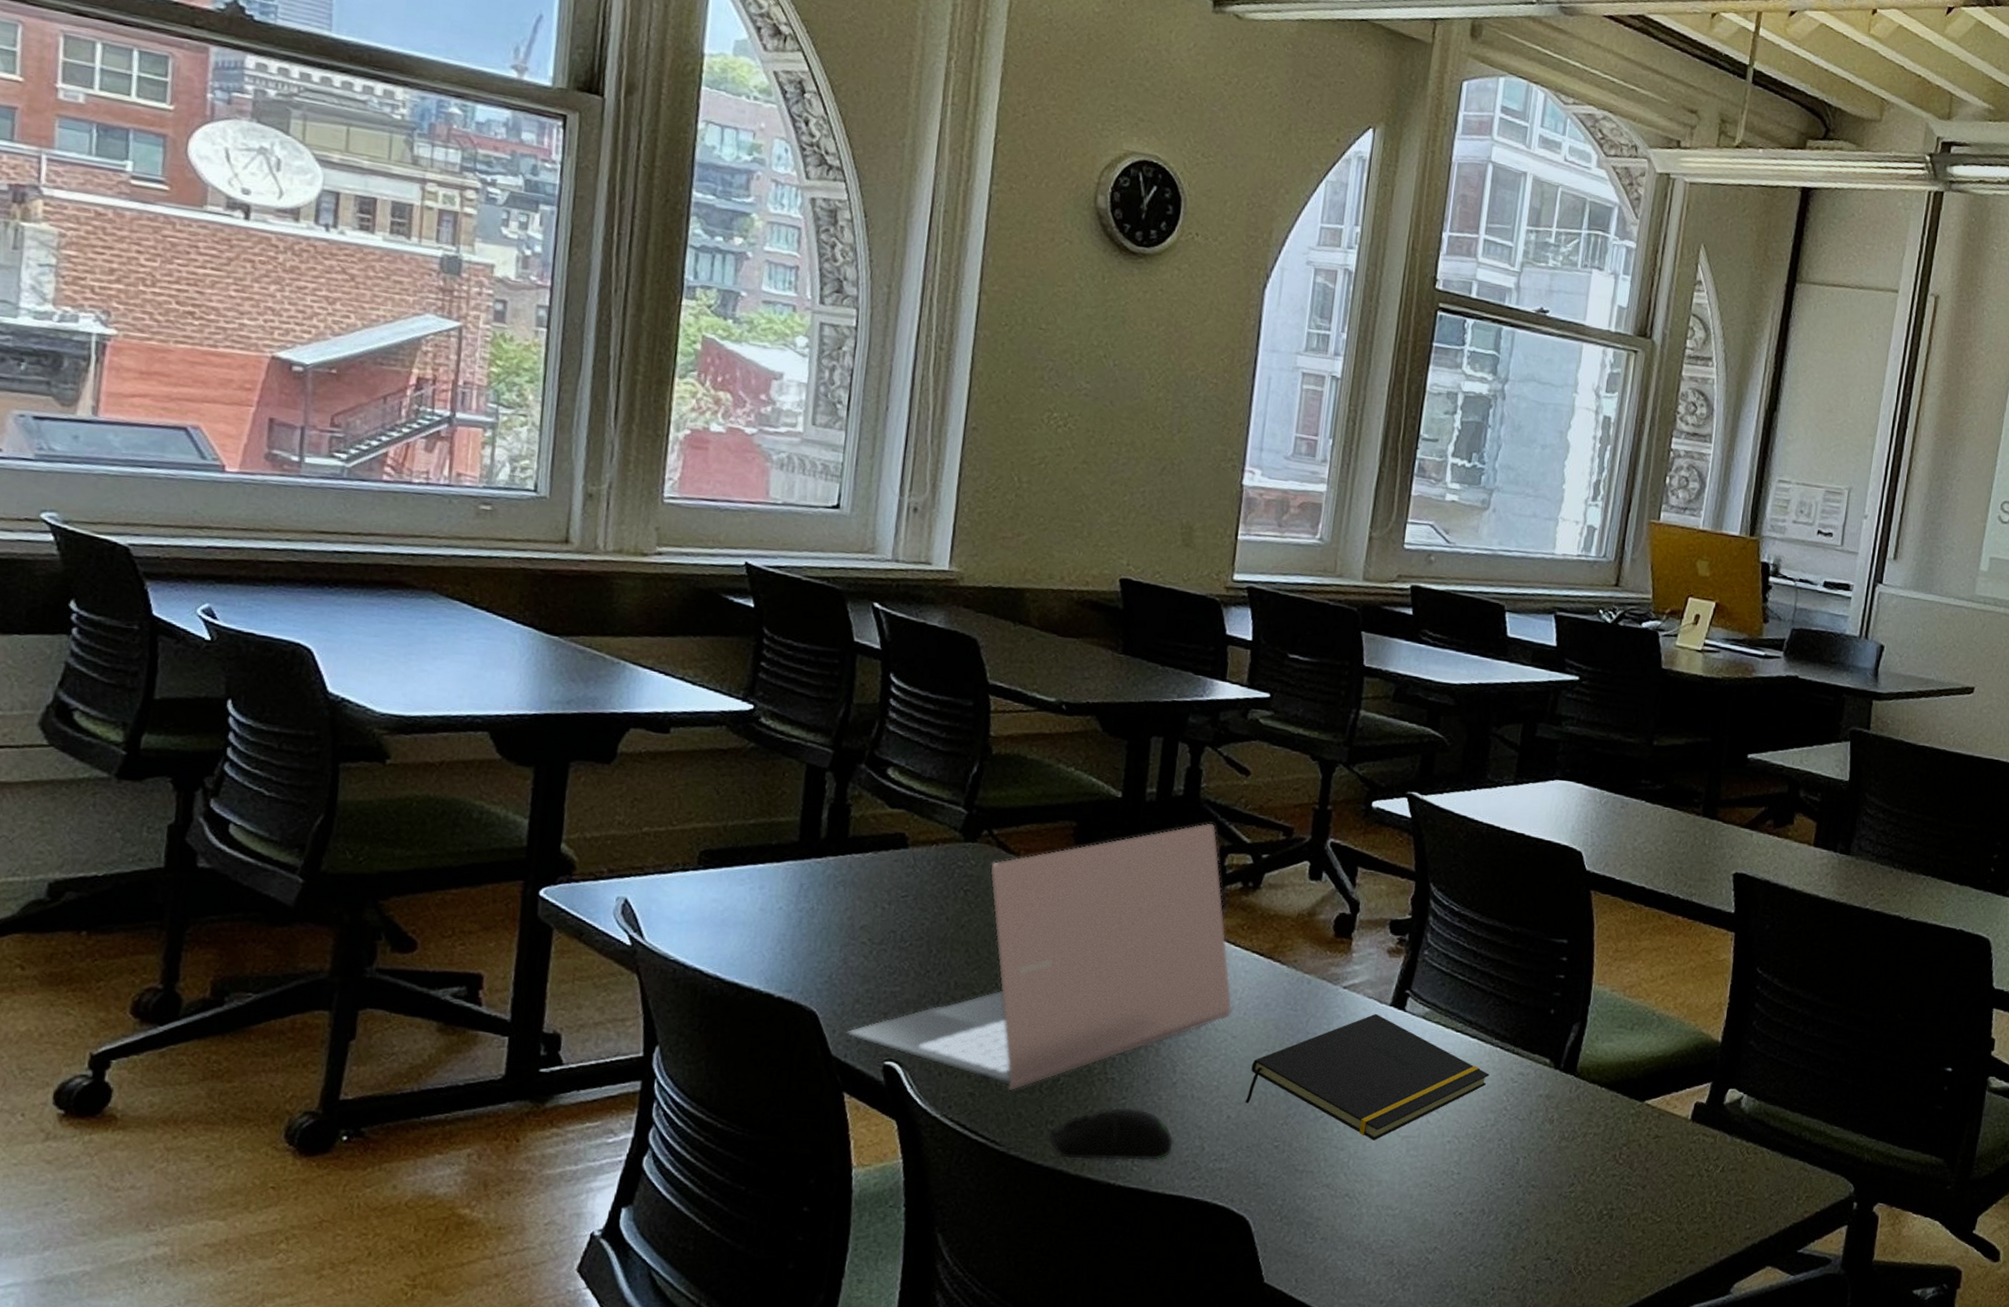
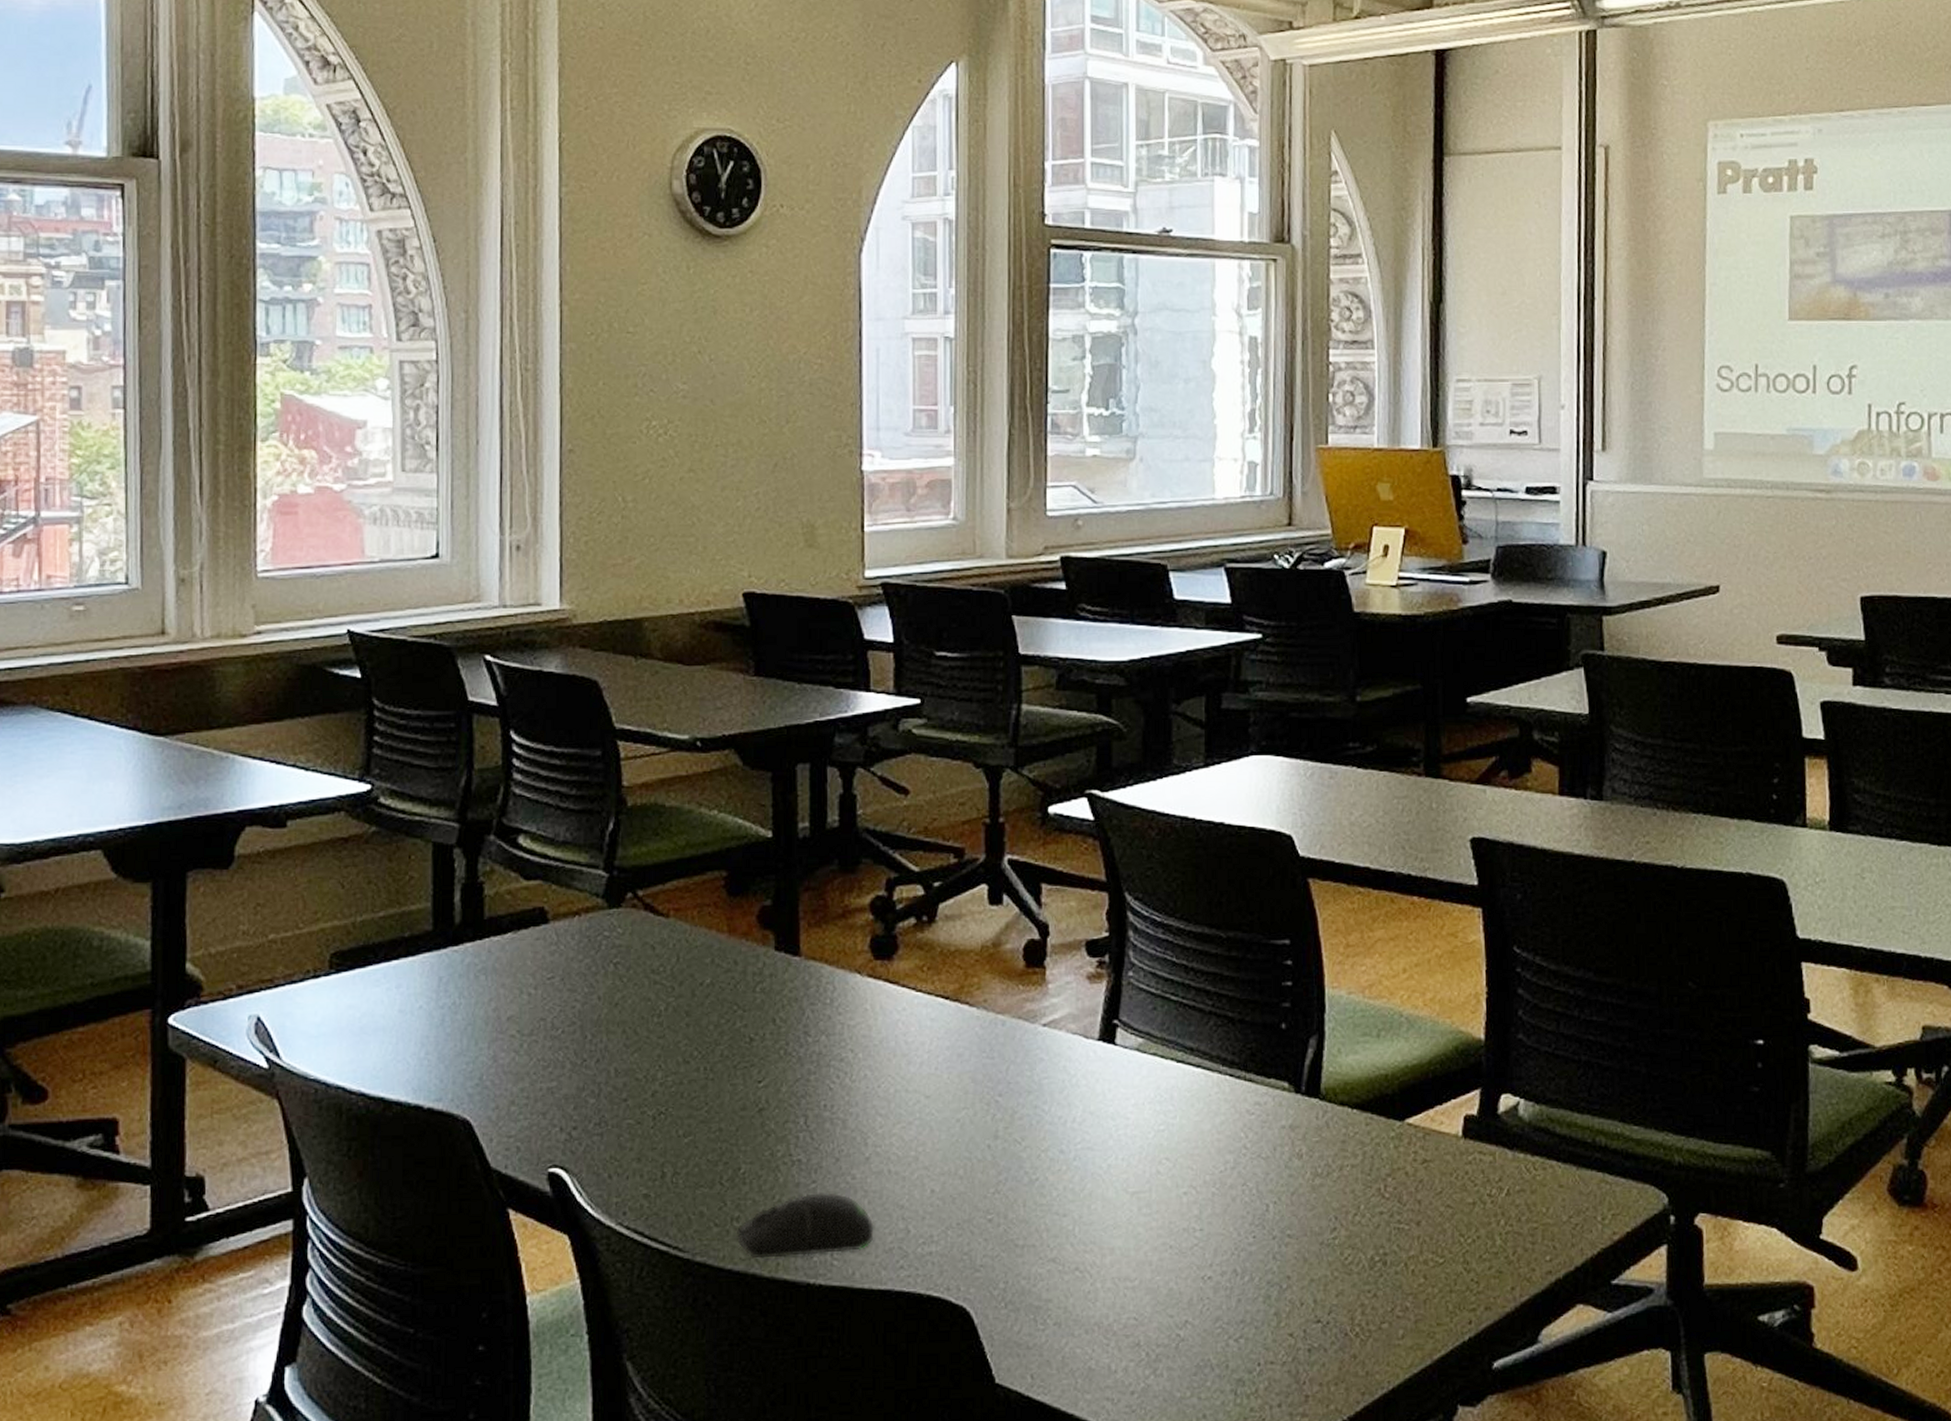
laptop: present [847,823,1232,1092] -> none [505,855,921,1188]
notepad: present [1245,1013,1489,1141] -> none [948,1051,1221,1201]

